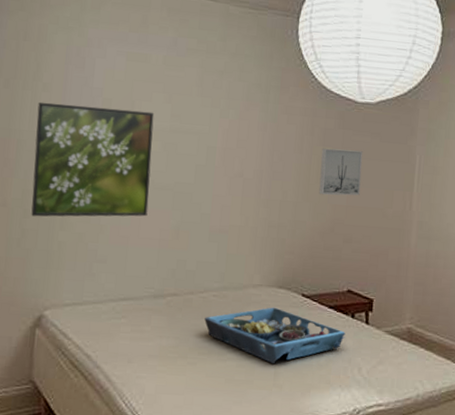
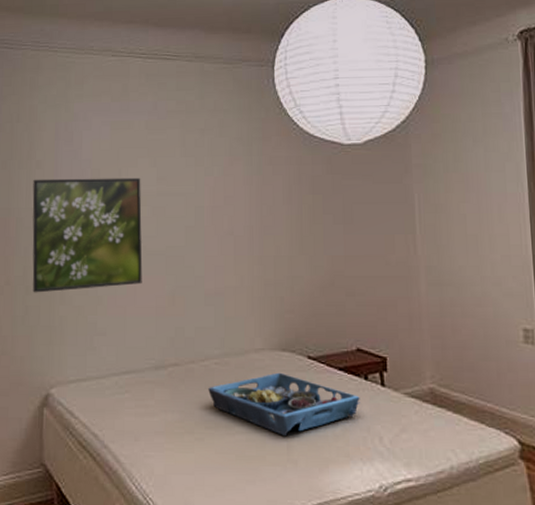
wall art: present [319,148,363,196] -> none [311,196,358,246]

